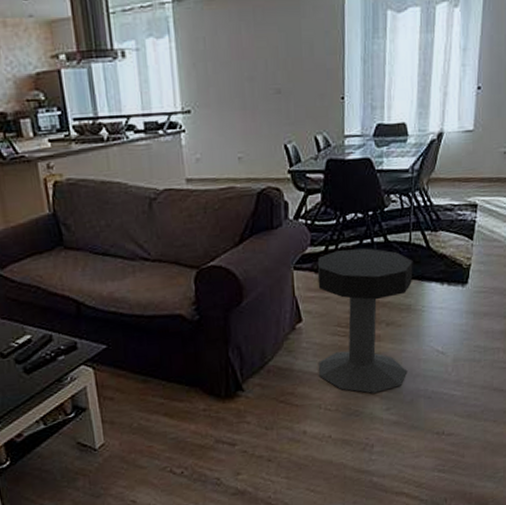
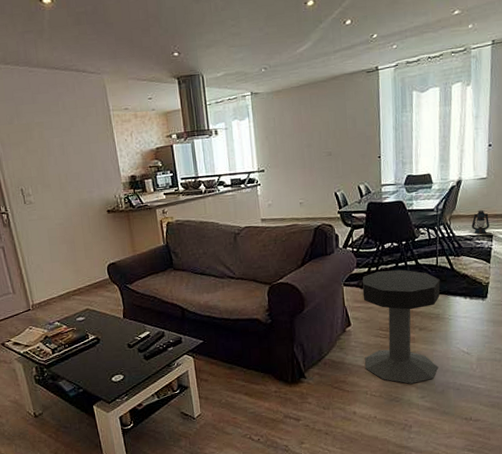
lantern: none [453,171,474,203] -> present [471,209,489,234]

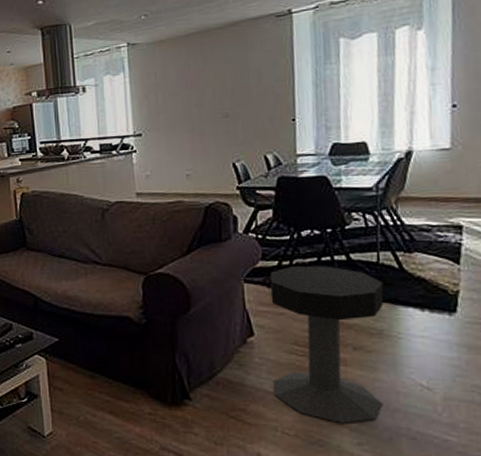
lantern: present [471,209,489,234] -> none [429,190,457,224]

